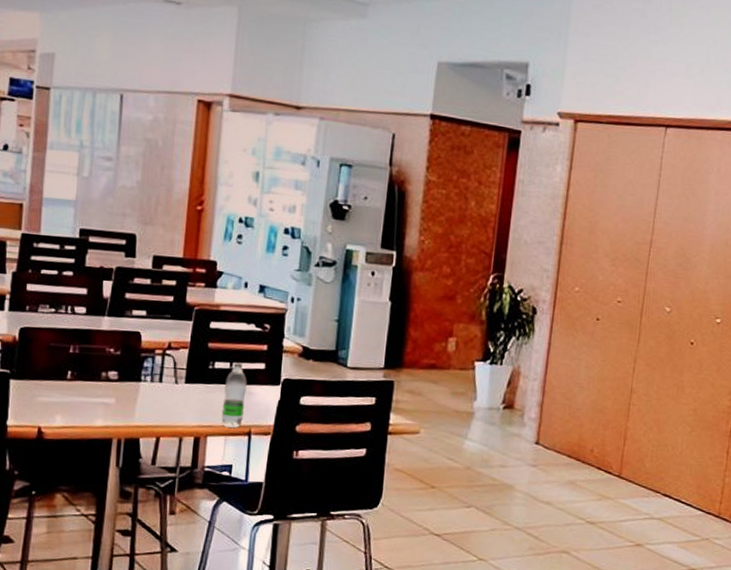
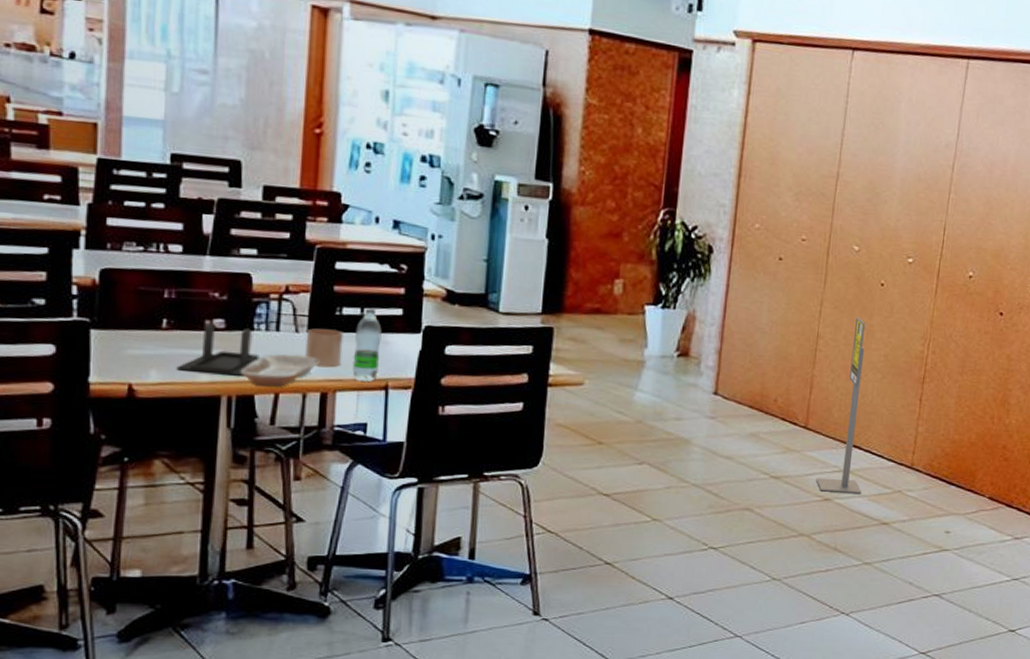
napkin holder: none [77,375,145,422] -> present [176,324,260,376]
tray: none [128,402,195,432] -> present [240,354,320,387]
mug: none [182,380,215,415] -> present [305,328,343,368]
sign stand: none [628,373,675,540] -> present [816,317,865,494]

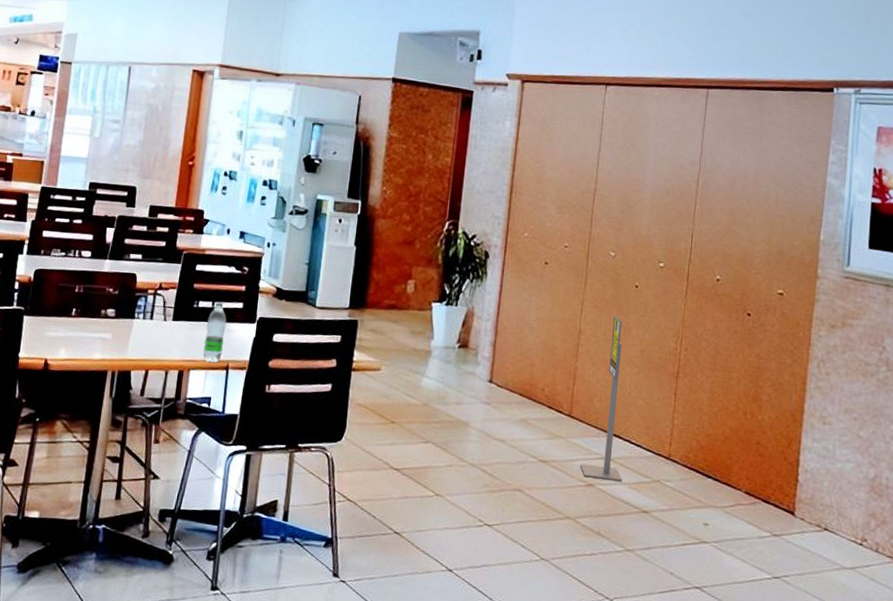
napkin holder: present [176,324,260,376] -> none [78,313,137,355]
tray: present [240,354,320,387] -> none [122,338,180,365]
mug: present [305,328,343,368] -> none [169,318,199,350]

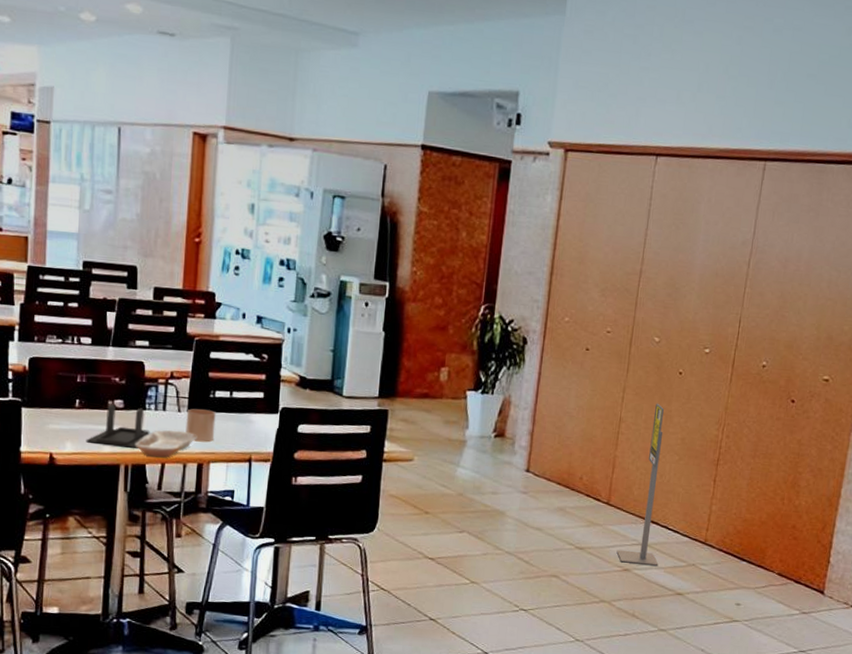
napkin holder: none [78,313,137,355] -> present [86,404,150,448]
tray: none [122,338,180,365] -> present [135,430,198,458]
mug: none [169,318,199,350] -> present [185,408,216,442]
bottle: present [203,302,227,363] -> none [223,392,247,455]

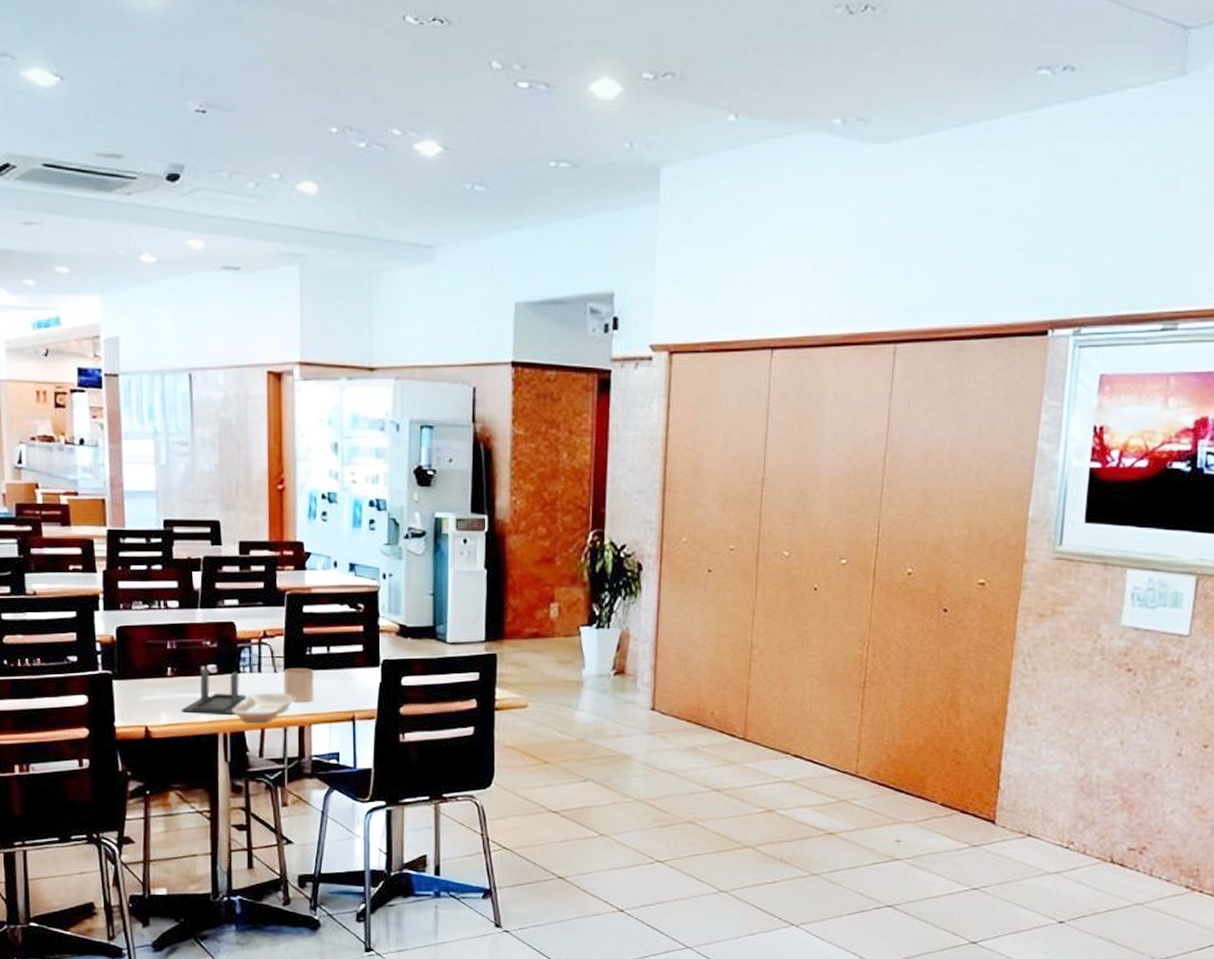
sign stand: present [616,403,664,566] -> none [757,624,806,804]

